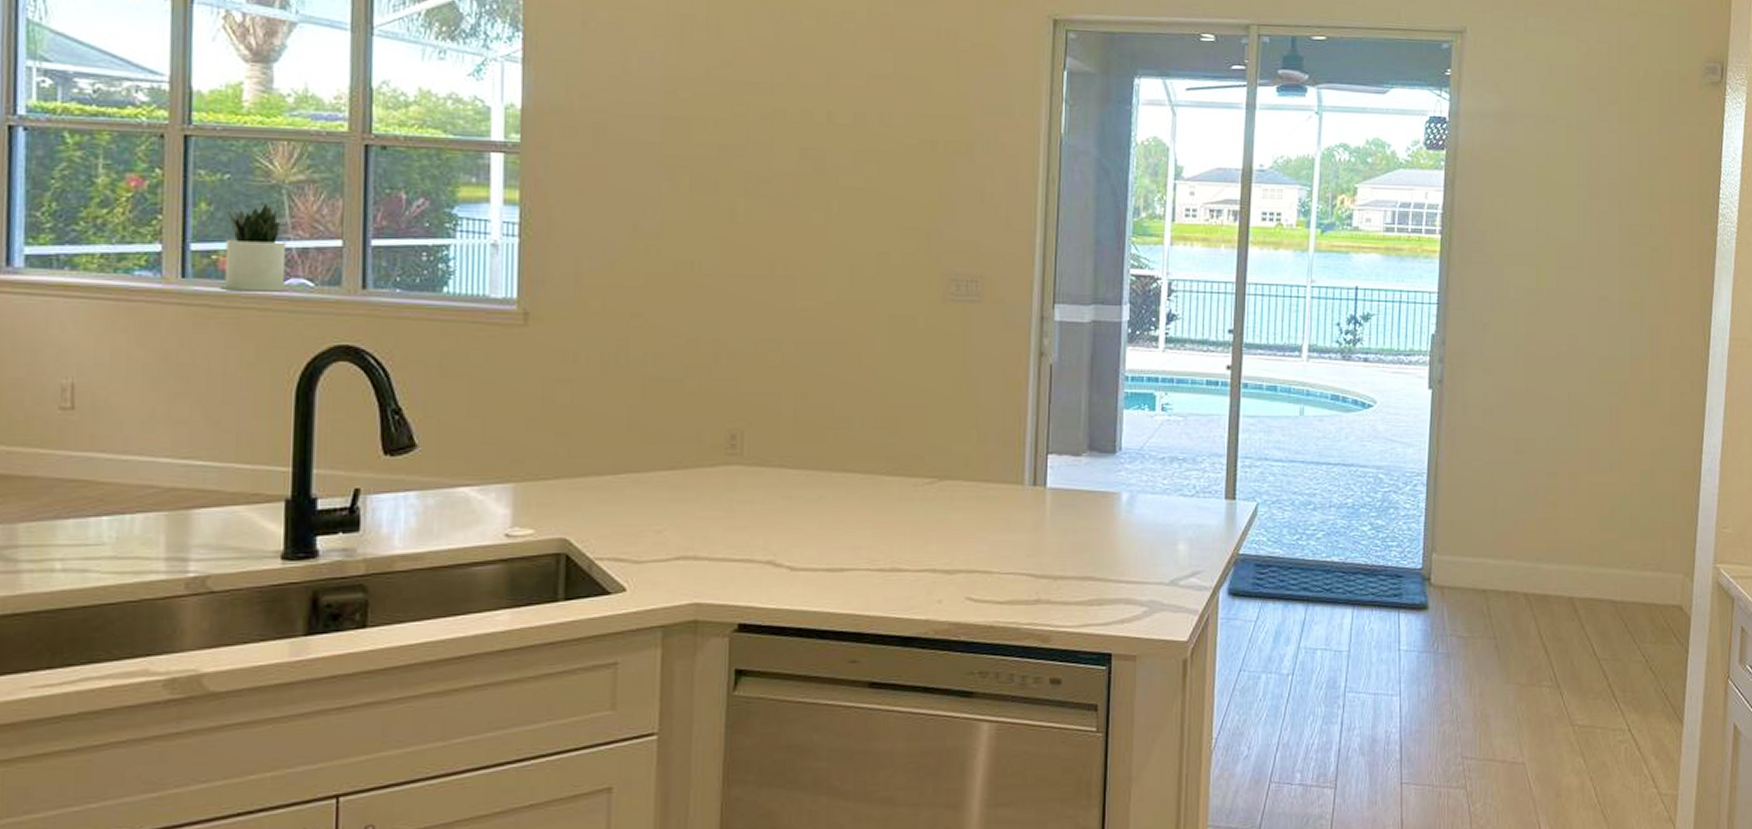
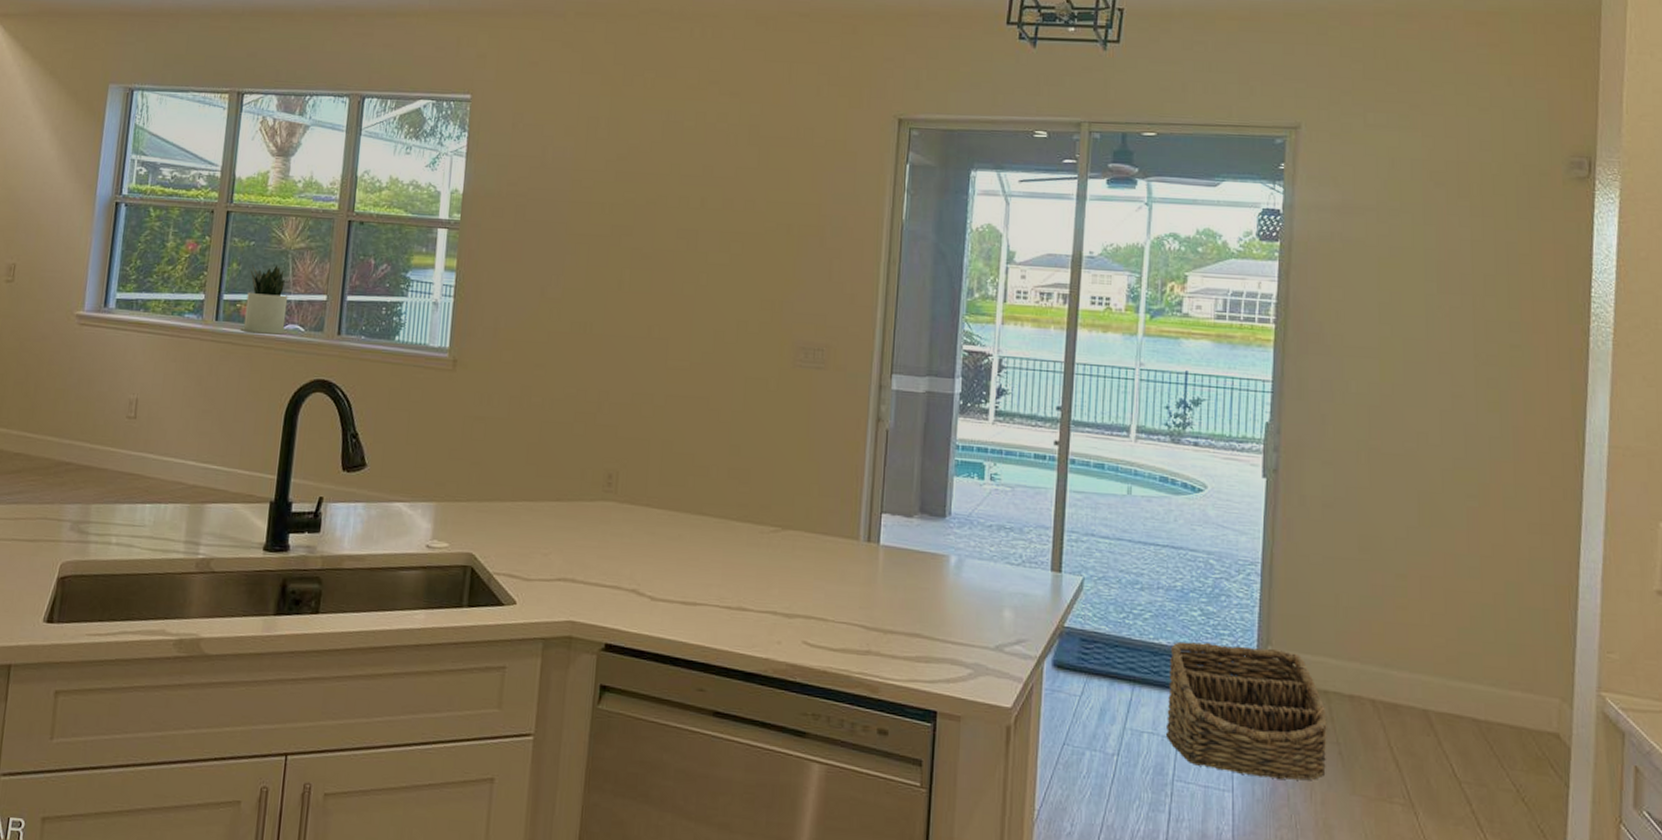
basket: none [1337,555,1485,679] -> present [1165,641,1327,780]

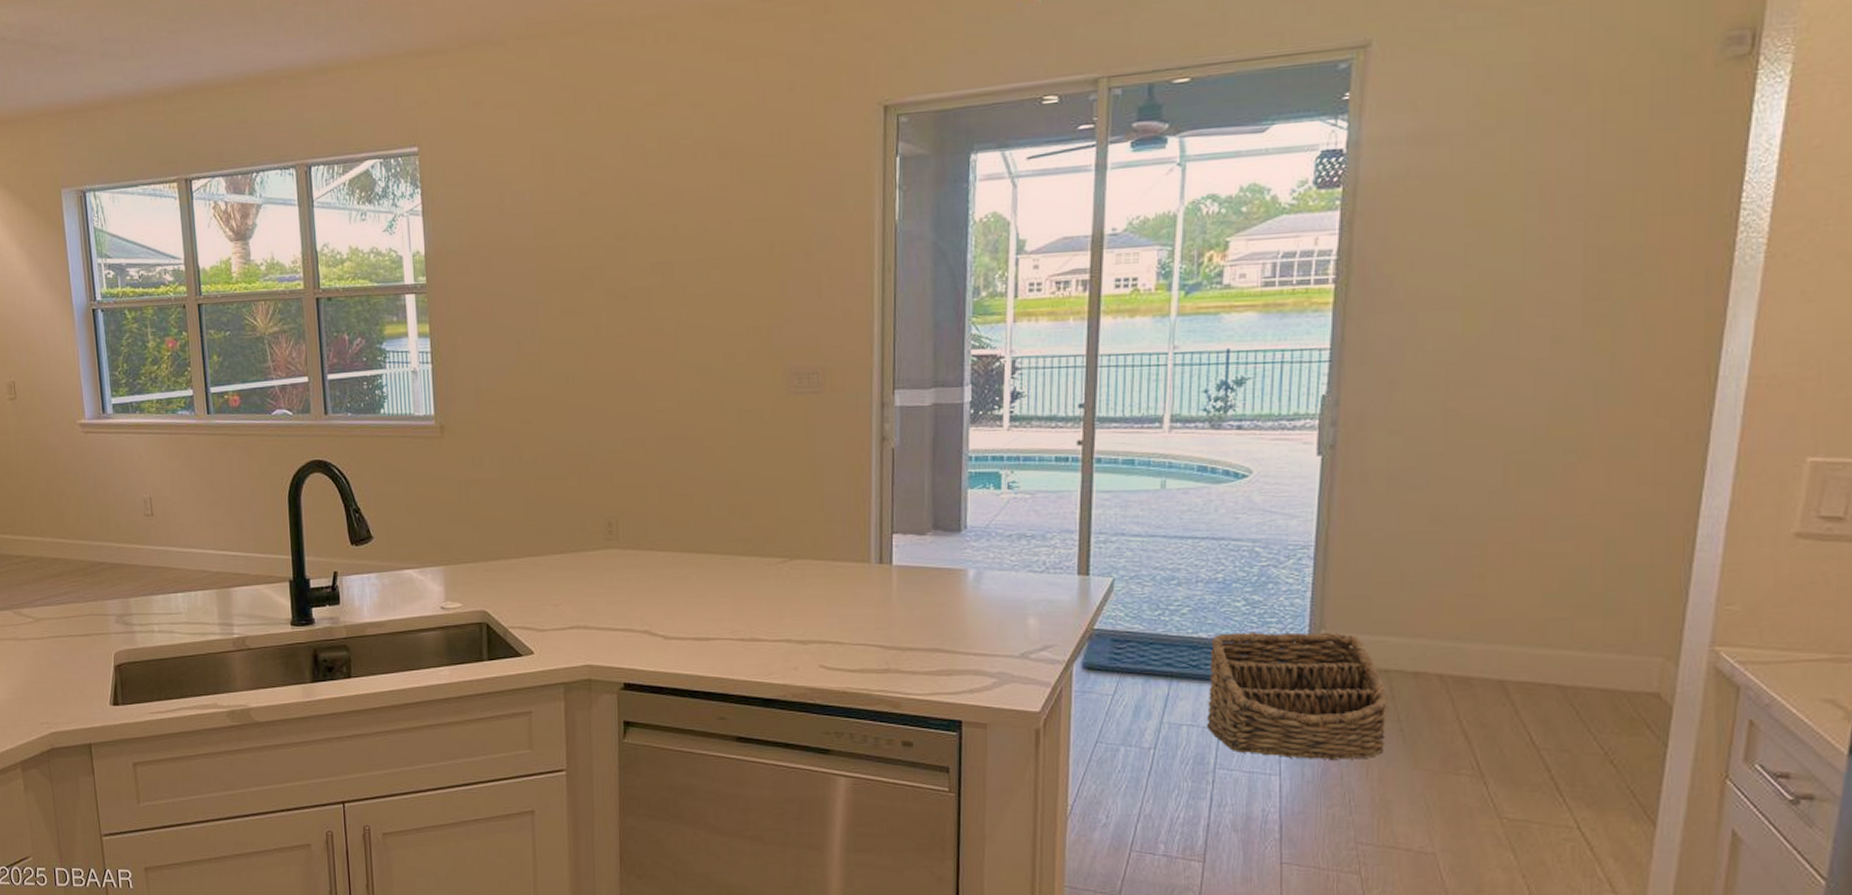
planter: present [239,265,288,336] -> none [229,352,277,424]

